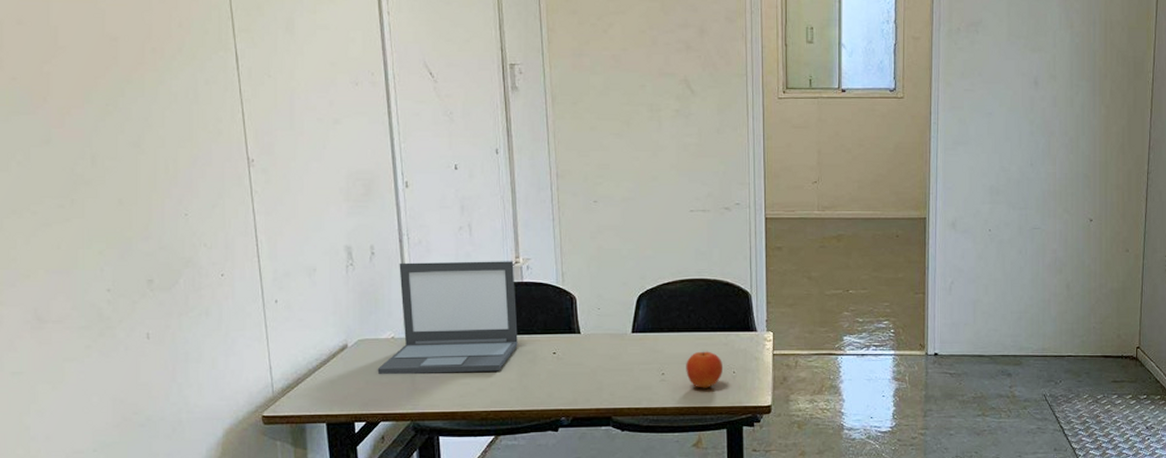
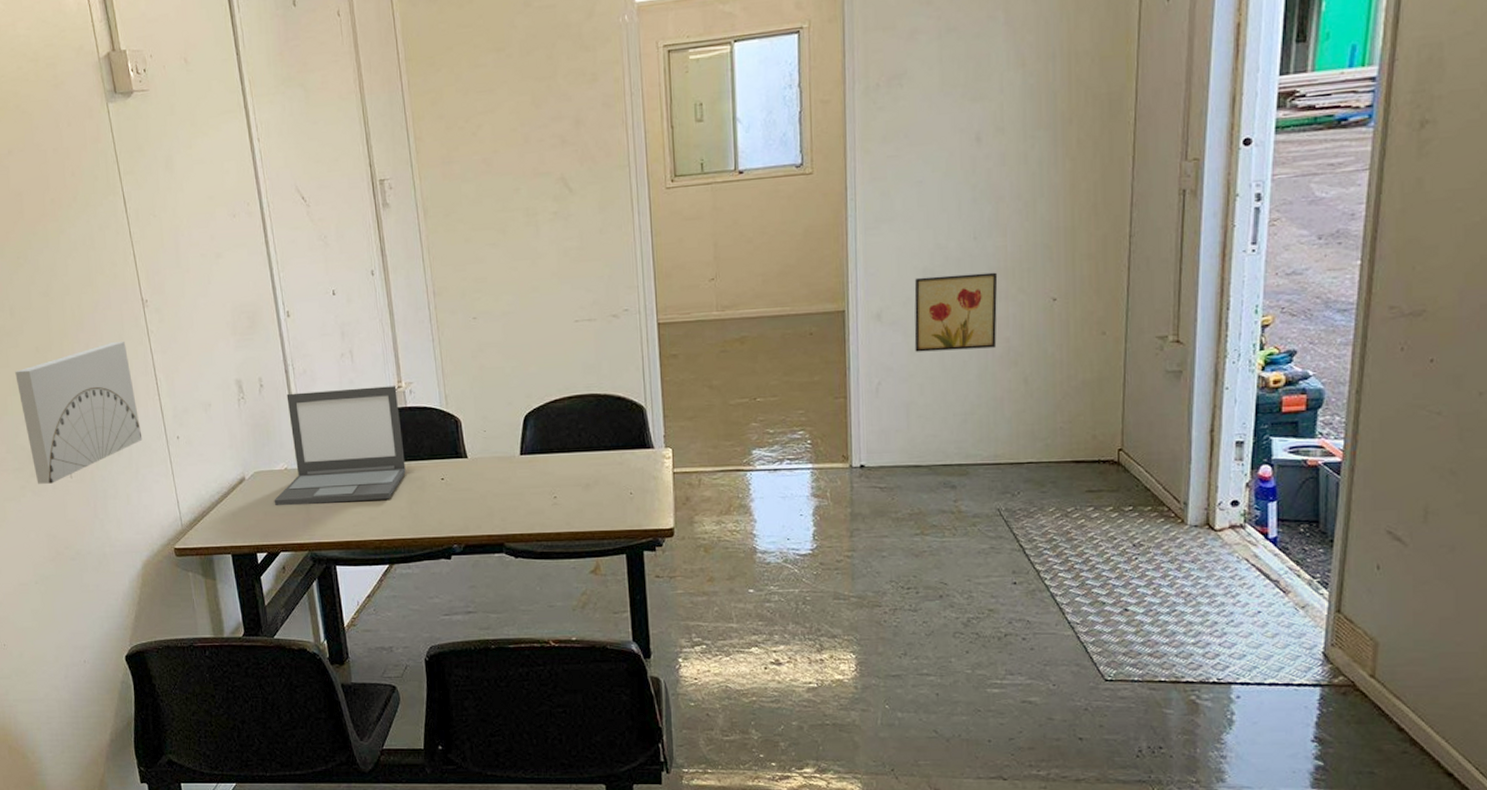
wall art: none [91,200,236,344] -> present [15,342,143,484]
fruit: present [686,351,724,388] -> none [579,471,620,512]
wall art: none [982,194,1048,257] -> present [914,272,998,352]

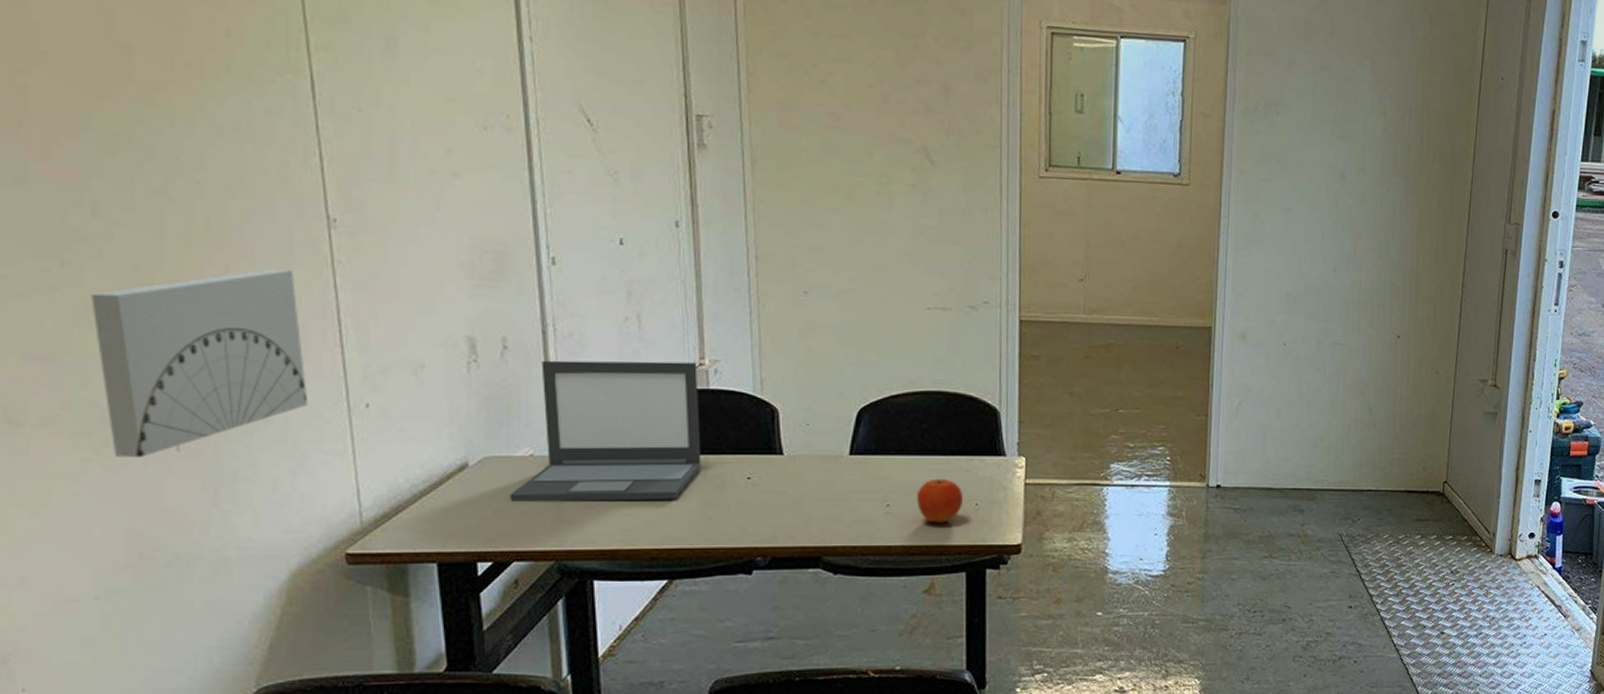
fruit: none [579,471,620,512] -> present [917,478,964,523]
wall art: present [914,272,998,352] -> none [1274,302,1352,377]

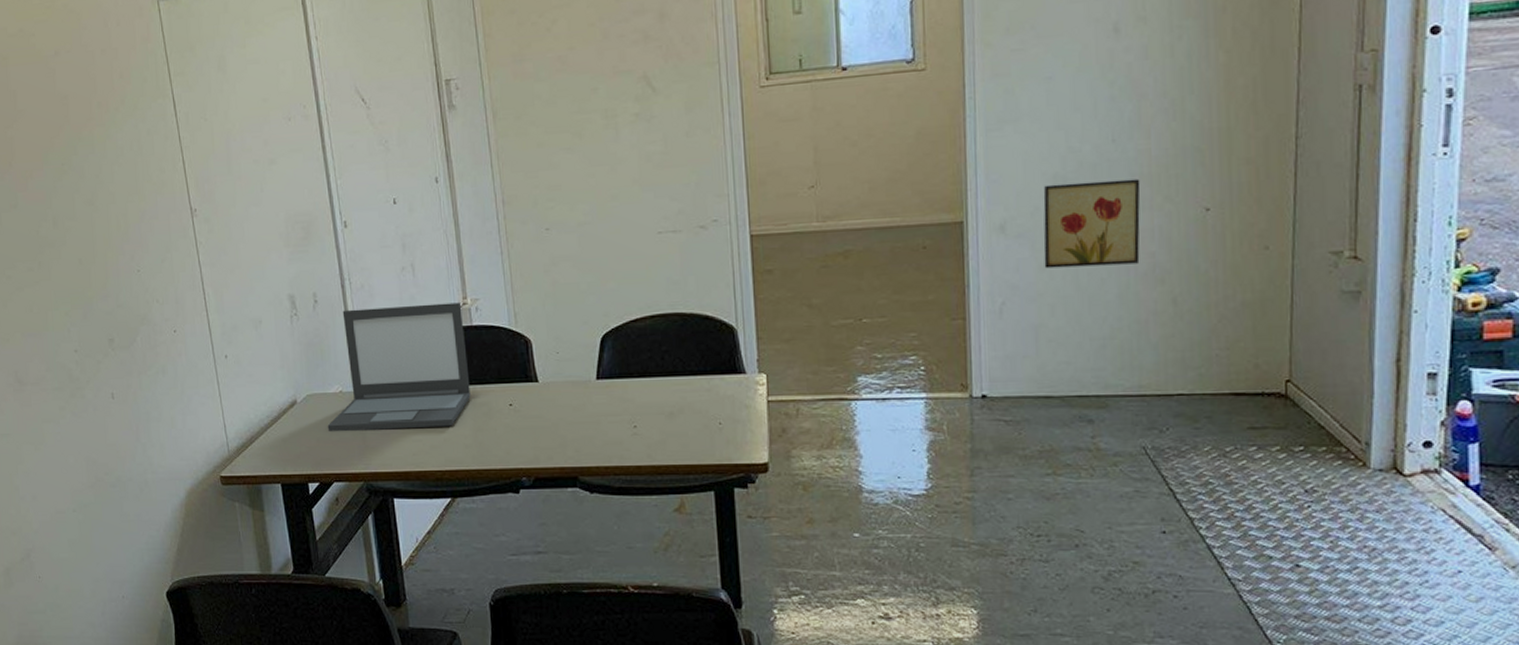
wall art: present [91,269,308,457] -> none [57,254,189,405]
fruit: present [917,478,964,523] -> none [661,398,707,443]
wall art: none [1274,302,1352,377] -> present [1043,179,1141,269]

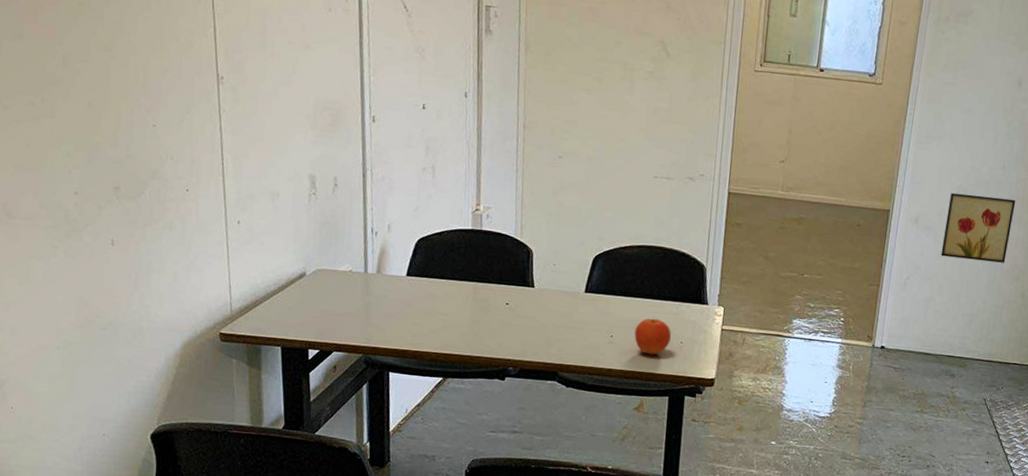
laptop: present [327,302,471,431] -> none [333,197,474,316]
fruit: none [661,398,707,443] -> present [634,318,672,355]

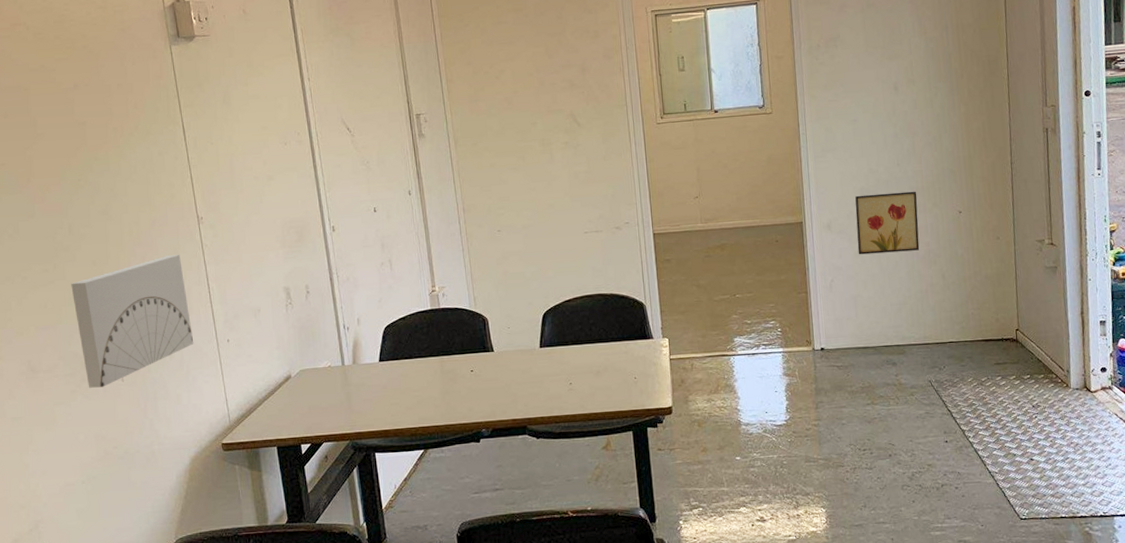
wall art: none [60,113,199,248] -> present [71,255,194,388]
fruit: present [634,318,672,355] -> none [591,360,626,395]

